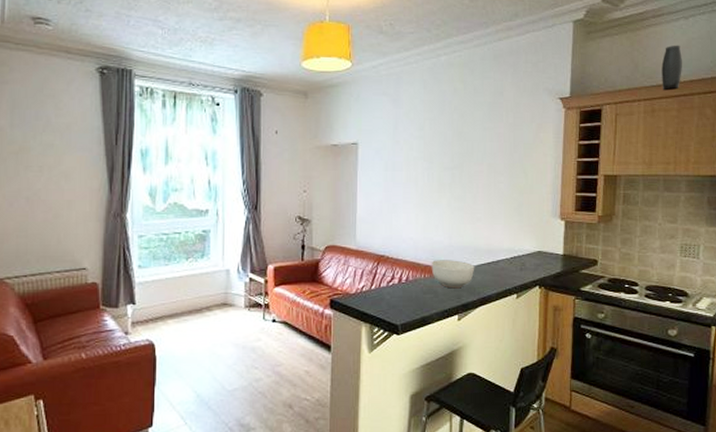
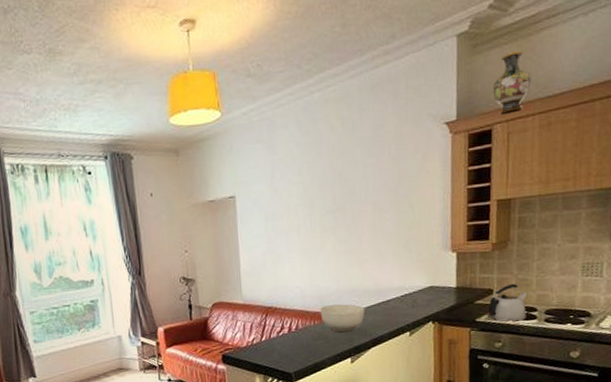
kettle: none [592,256,630,293] -> present [488,283,528,322]
vase: none [603,42,638,98] -> present [492,51,532,116]
vase: present [661,45,682,91] -> none [558,46,582,100]

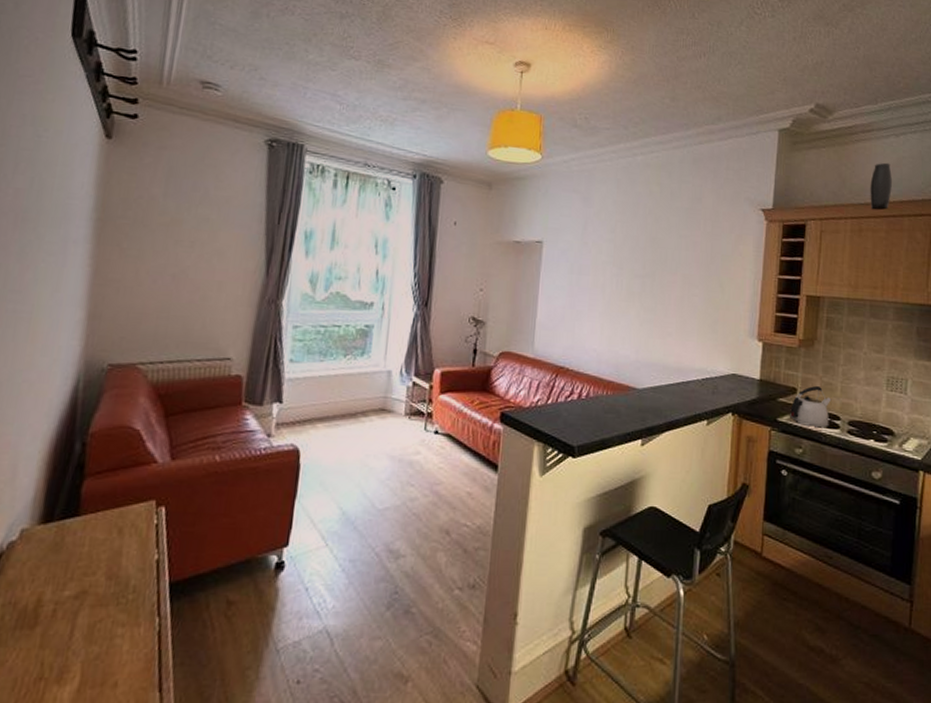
bowl: present [320,304,365,333] -> none [614,376,663,410]
vase: present [492,51,532,116] -> none [809,155,846,214]
vase: none [558,46,582,100] -> present [870,162,892,211]

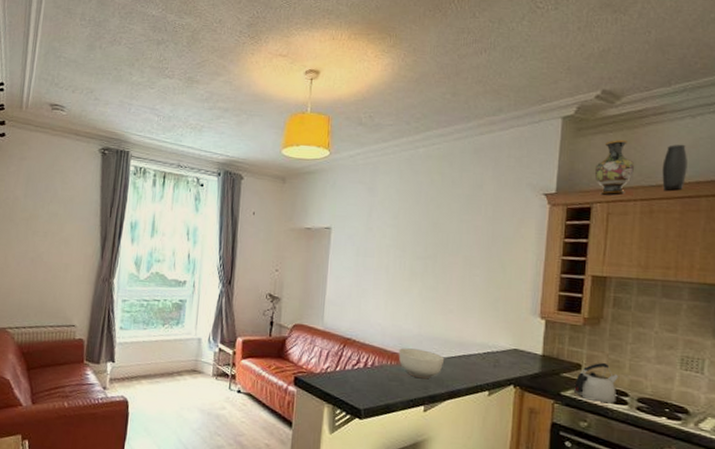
bowl: none [614,376,663,410] -> present [398,348,445,379]
vase: none [809,155,846,214] -> present [594,140,635,197]

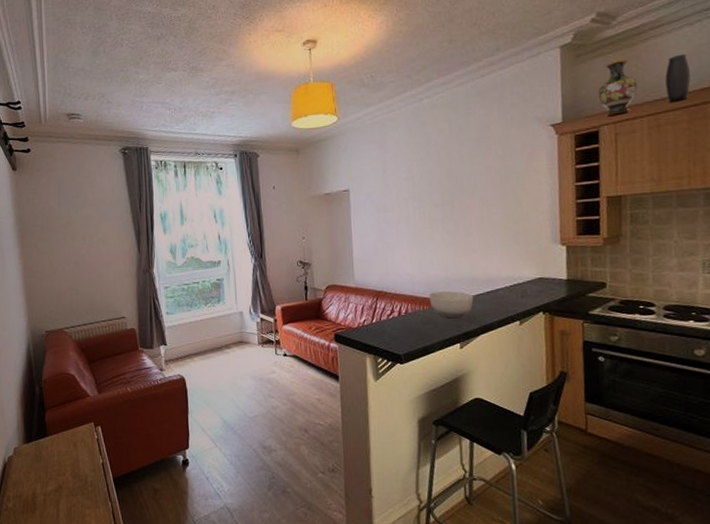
kettle: present [574,362,619,403] -> none [601,277,644,315]

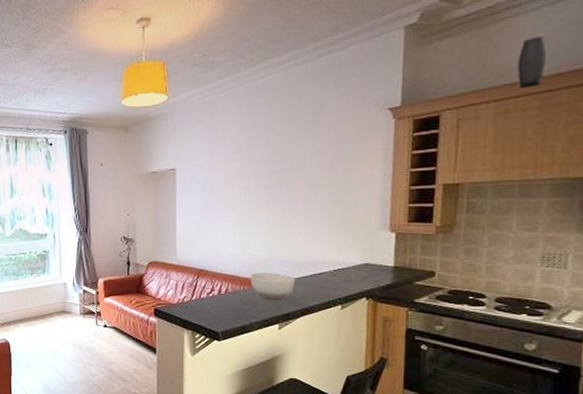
vase: present [597,59,638,118] -> none [442,41,487,103]

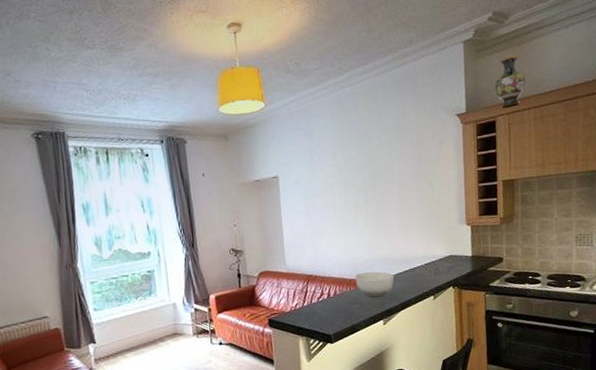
vase: none [442,41,487,103] -> present [494,56,526,109]
vase: present [517,35,546,89] -> none [547,53,566,97]

